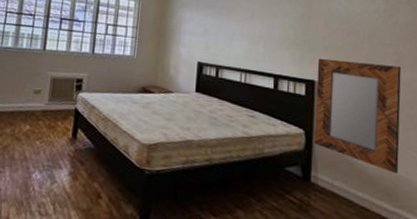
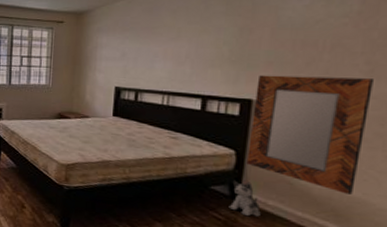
plush toy: none [302,161,329,199] -> present [228,180,261,217]

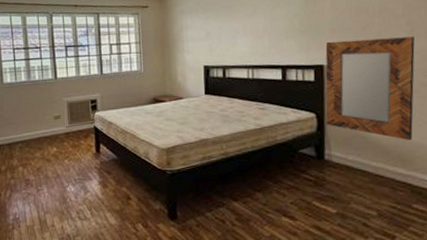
plush toy: present [228,180,261,217] -> none [316,141,344,174]

